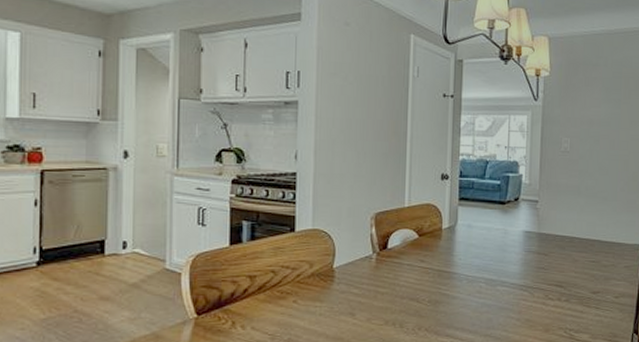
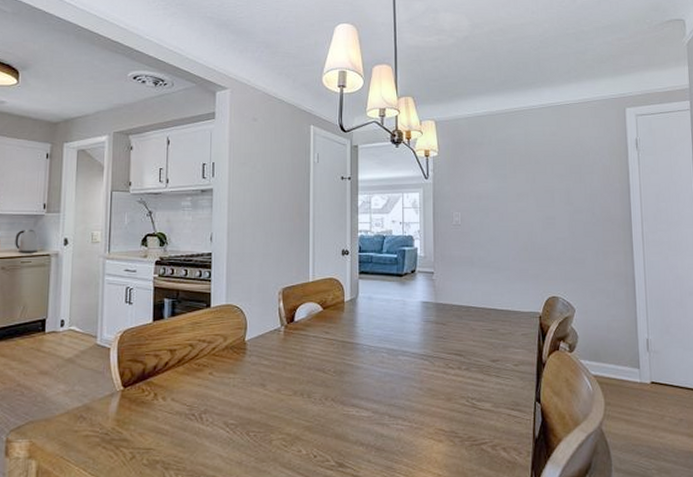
kettle: none [64,138,94,166] -> present [15,229,40,254]

